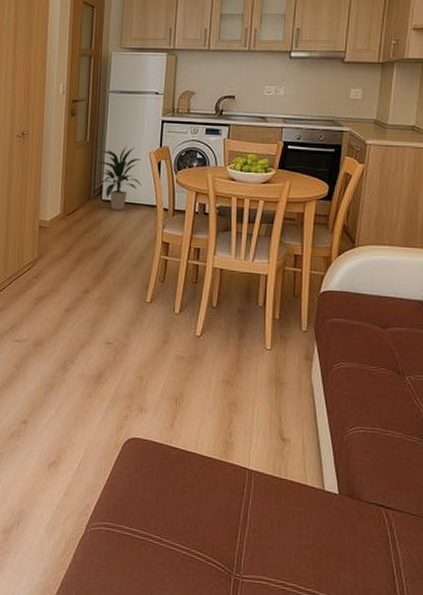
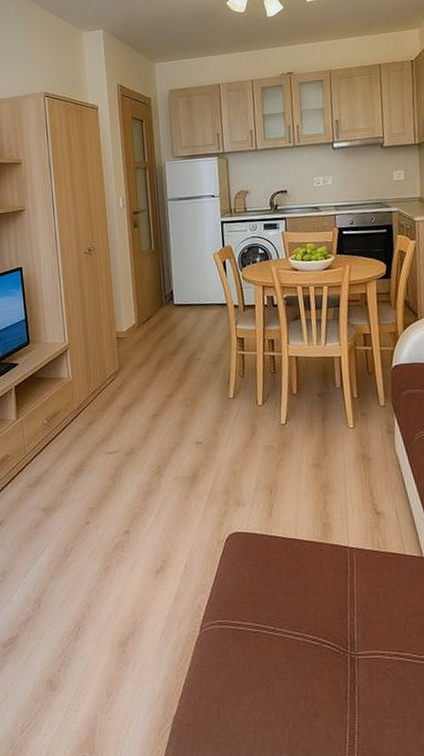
indoor plant: present [97,146,141,210] -> none [165,249,210,313]

